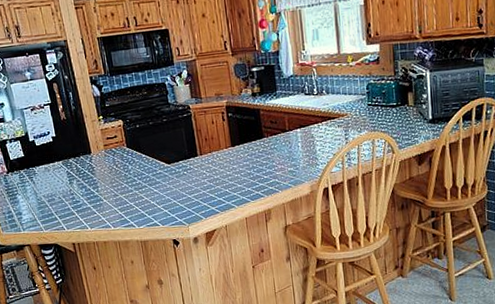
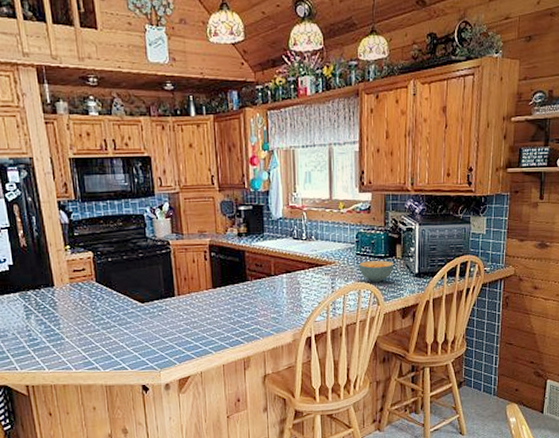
cereal bowl: none [371,109,407,131] -> present [359,260,394,282]

